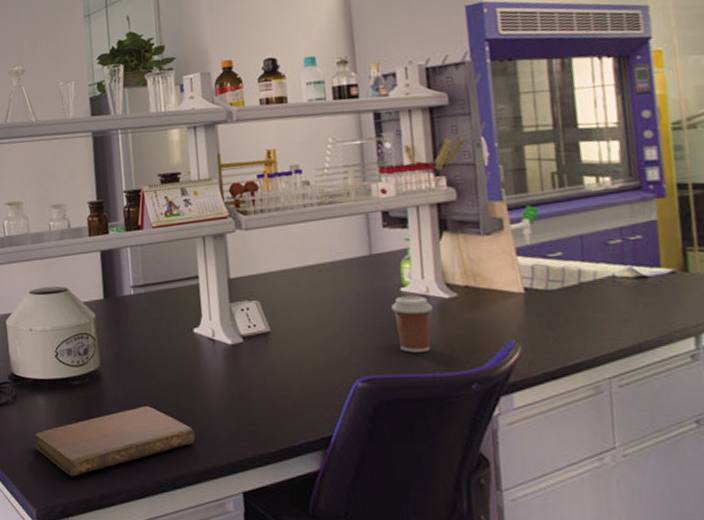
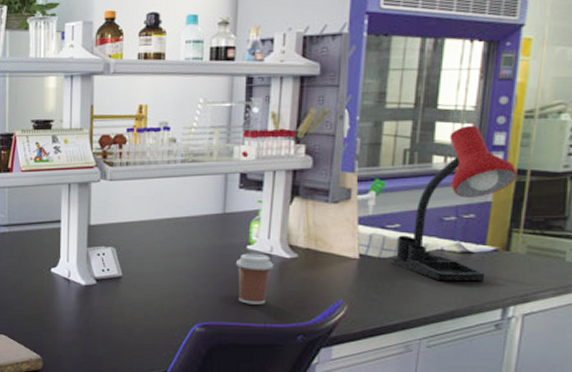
desk lamp: none [561,141,679,311] -> present [393,125,517,282]

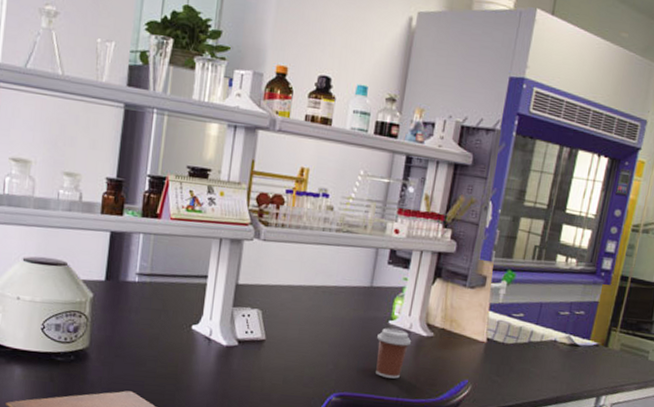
desk lamp: present [393,125,517,282] -> none [514,231,621,371]

